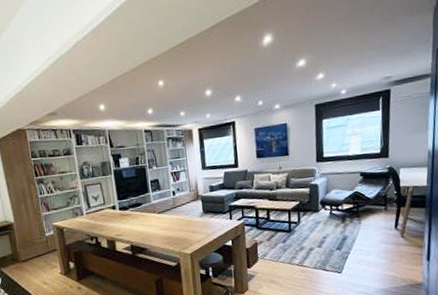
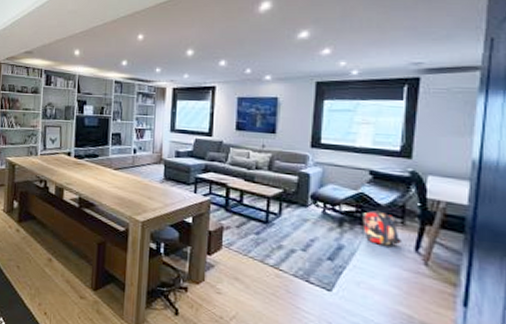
backpack: none [358,202,386,230] -> present [362,209,401,246]

